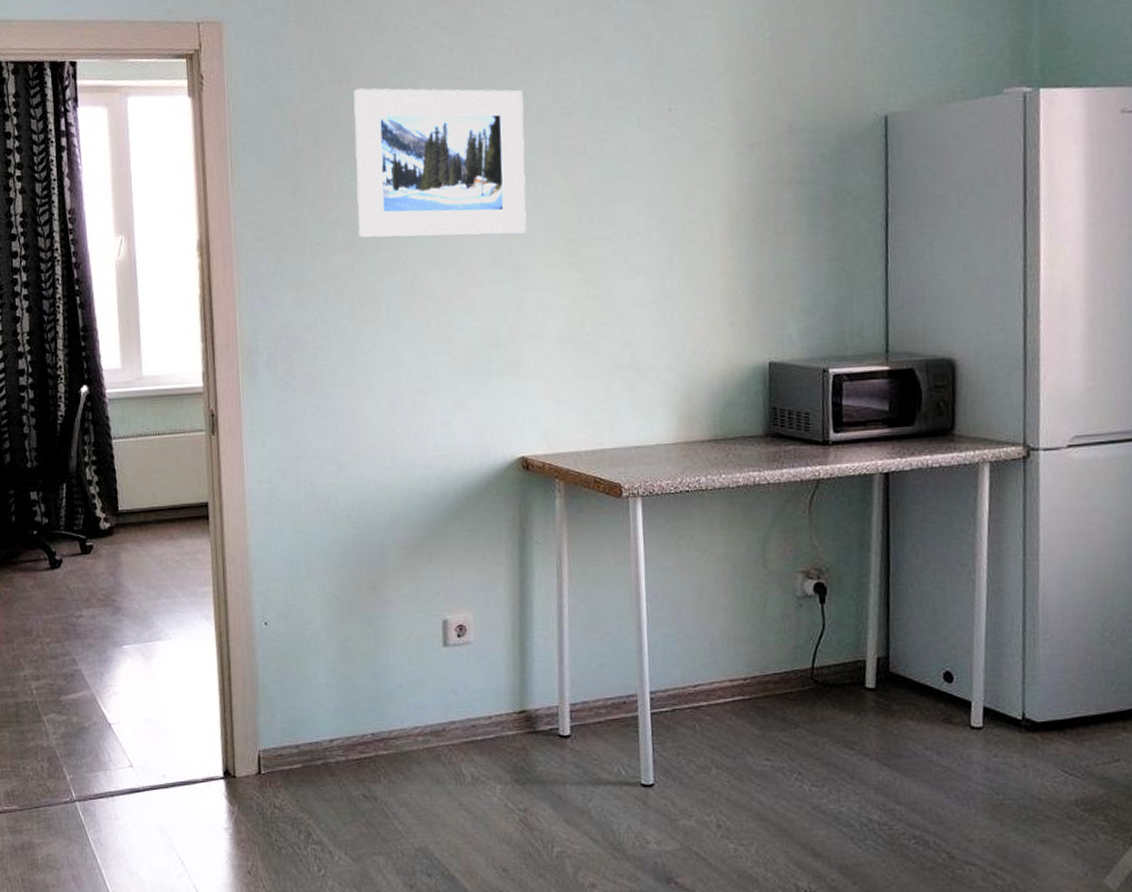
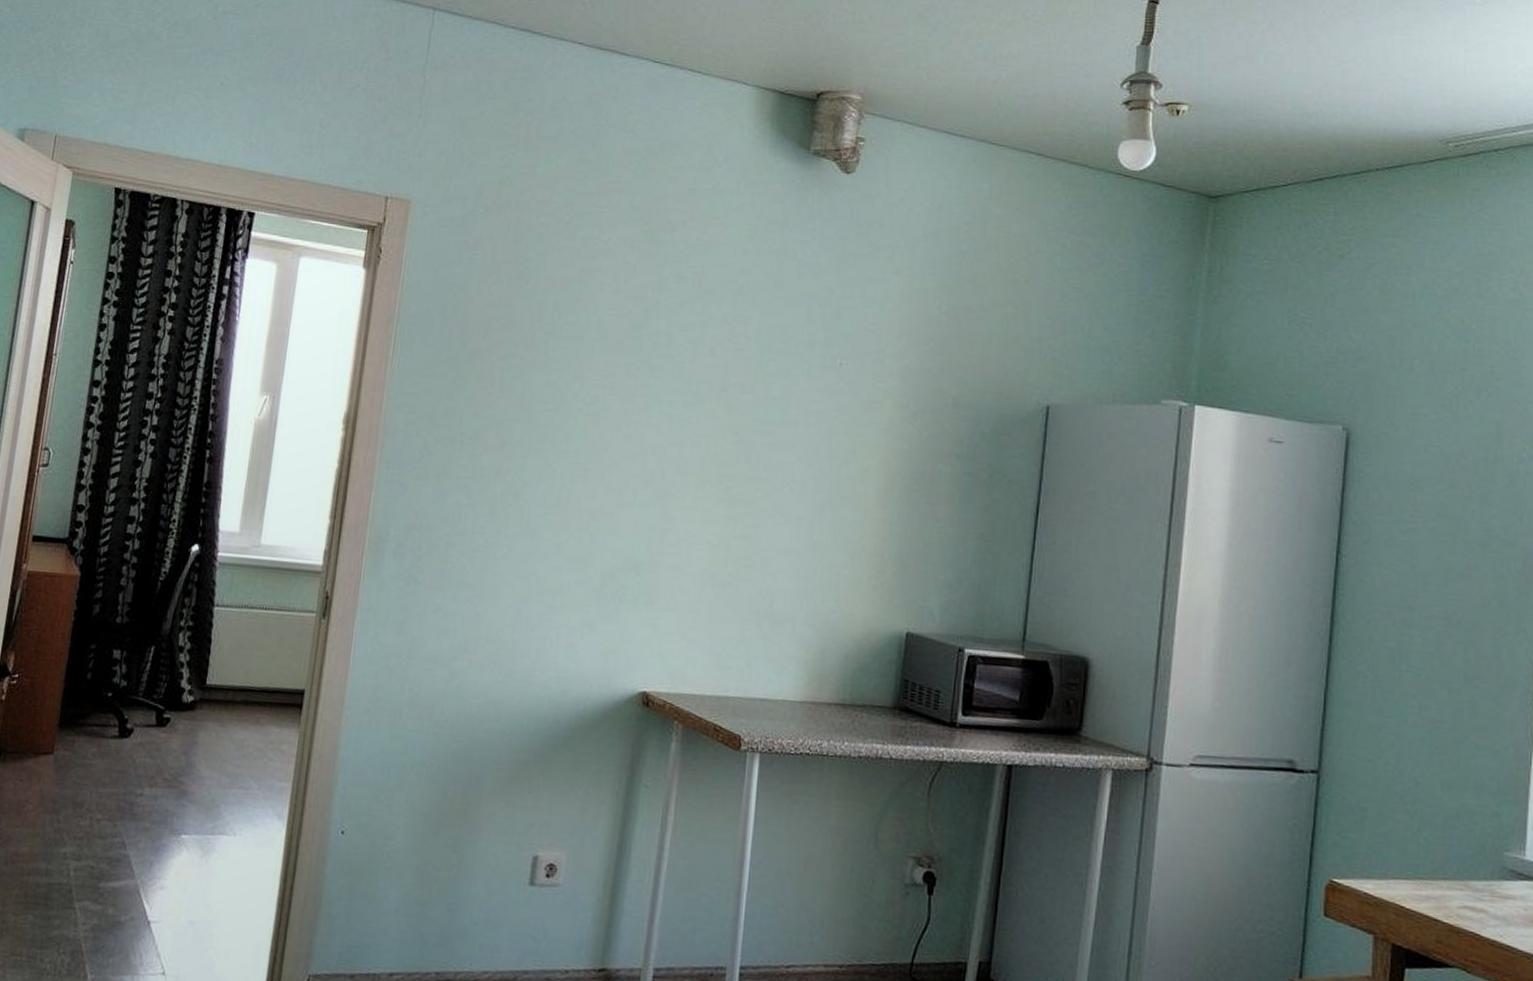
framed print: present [353,88,527,238] -> none [512,290,699,462]

